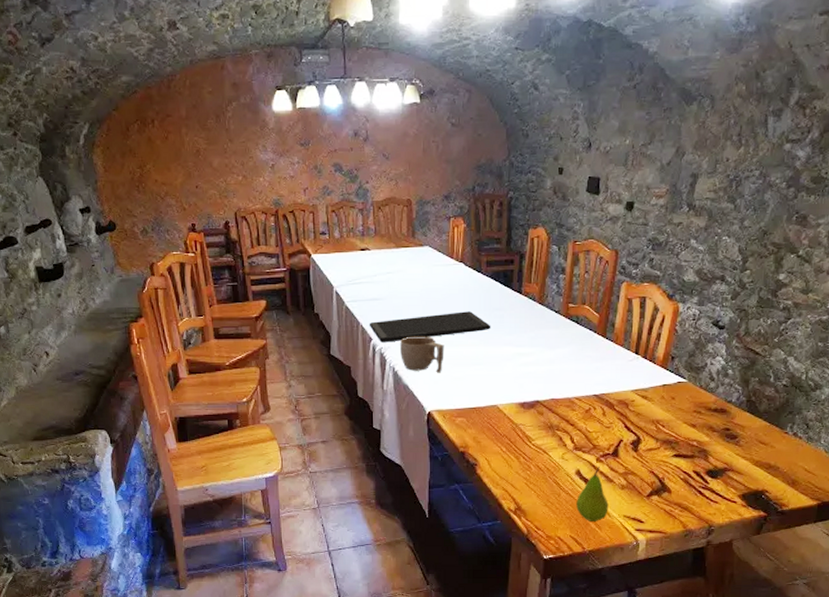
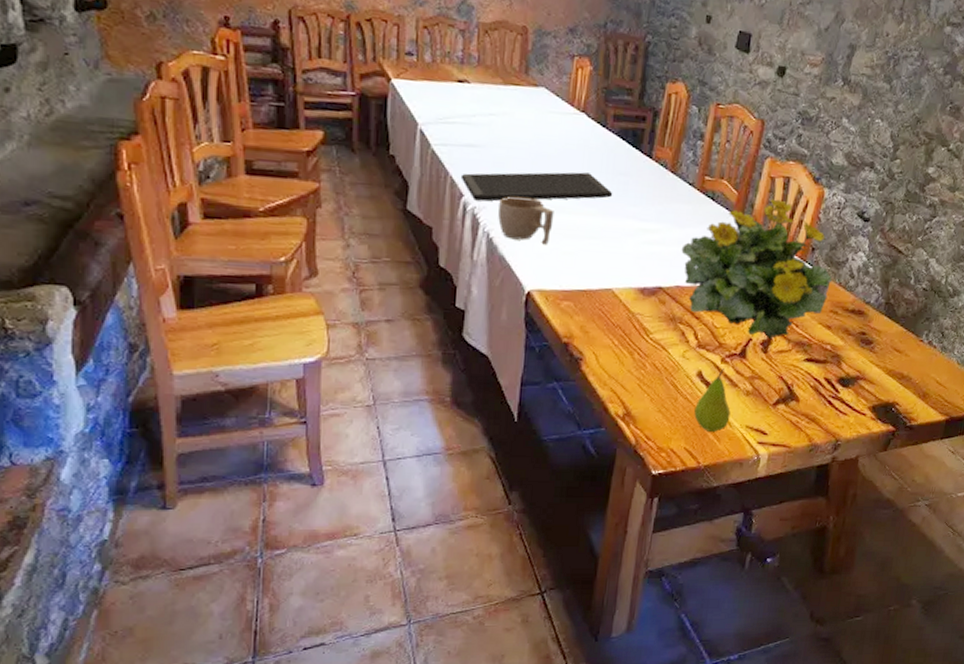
flowering plant: none [553,317,693,440] -> present [681,199,833,340]

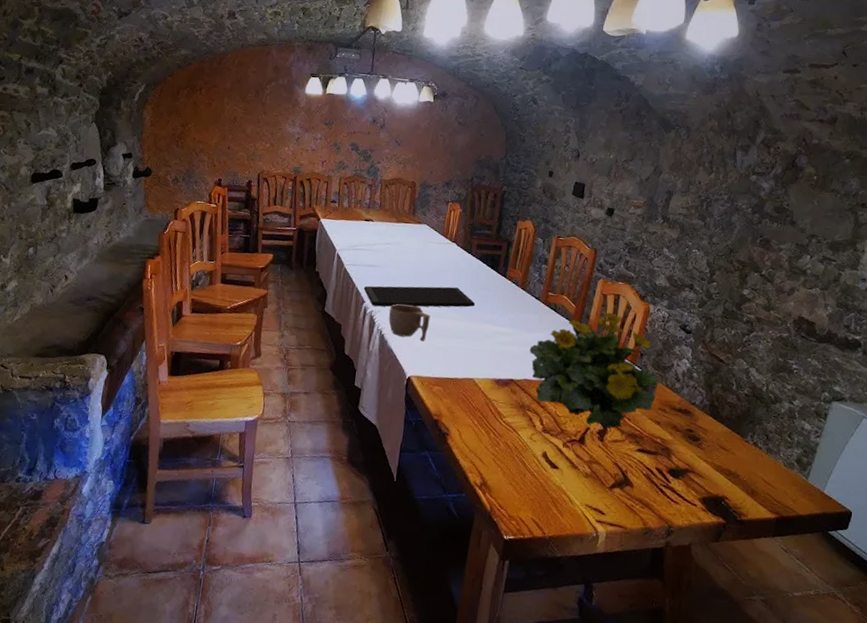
fruit: present [694,368,731,433] -> none [540,451,572,508]

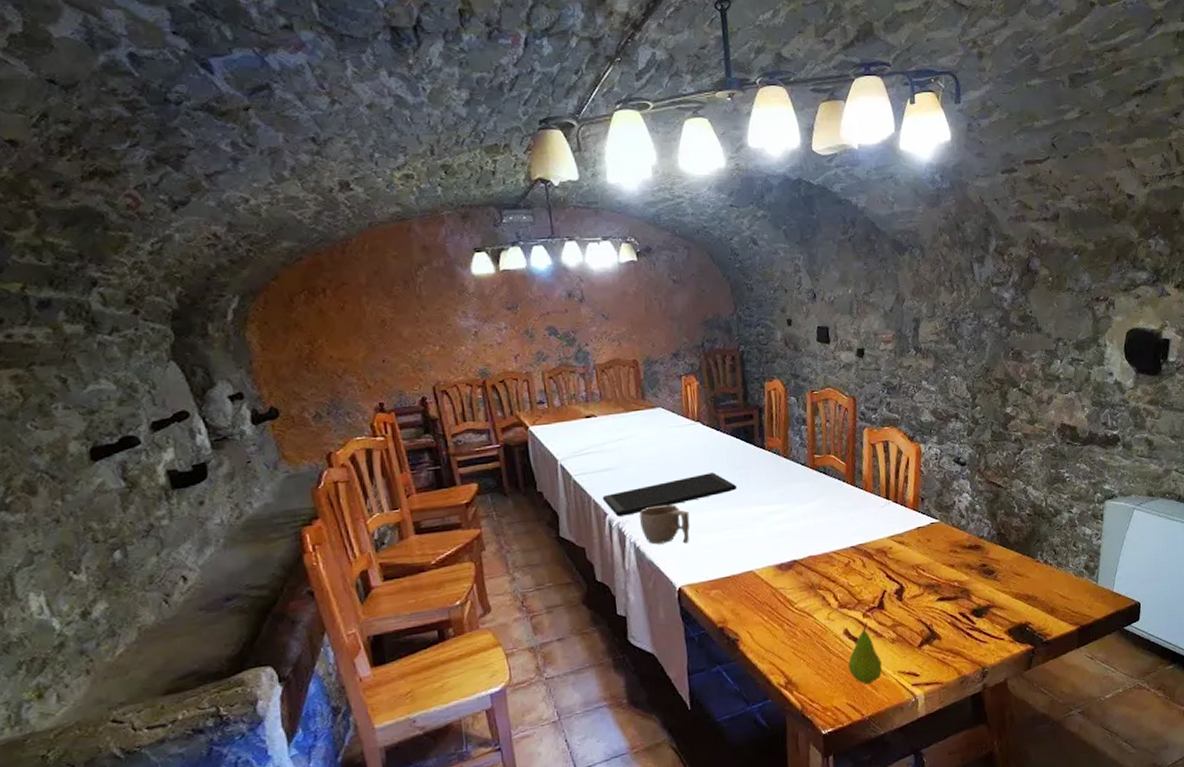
flowering plant: present [529,312,660,430] -> none [806,461,946,588]
fruit: none [540,451,572,508] -> present [848,622,882,685]

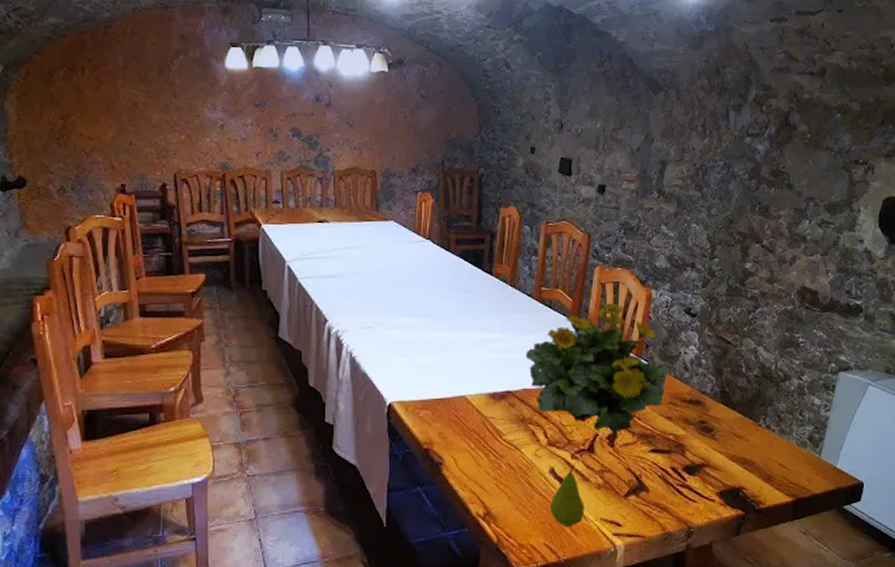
cutting board: present [602,472,738,517] -> none [324,292,460,325]
cup: present [639,504,690,545] -> none [359,318,409,360]
flowering plant: none [806,461,946,588] -> present [525,303,668,434]

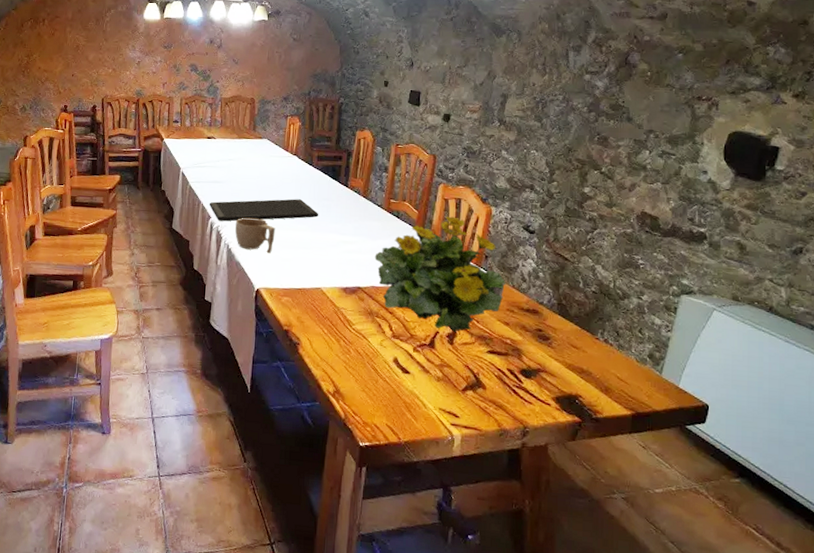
cutting board: none [324,292,460,325] -> present [209,199,319,222]
cup: none [359,318,409,360] -> present [235,217,276,254]
fruit: present [550,464,585,527] -> none [393,356,425,413]

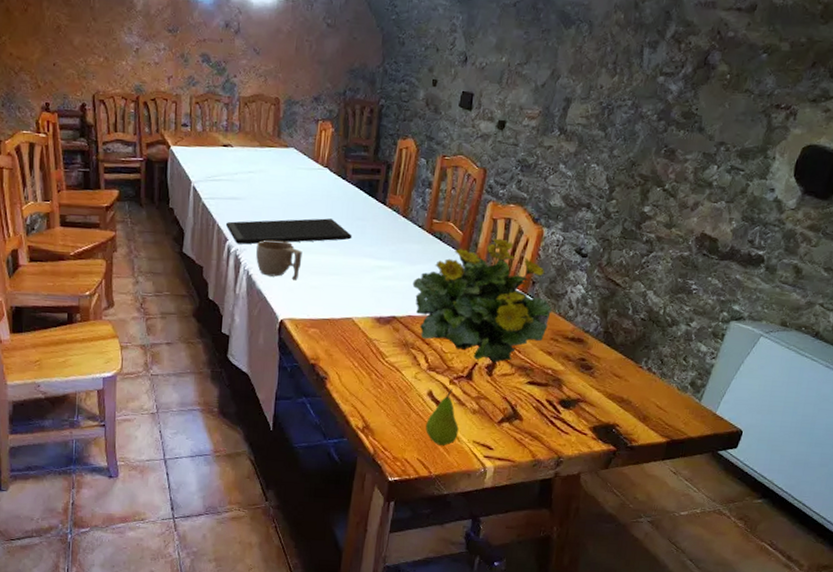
fruit: none [393,356,425,413] -> present [425,389,459,446]

